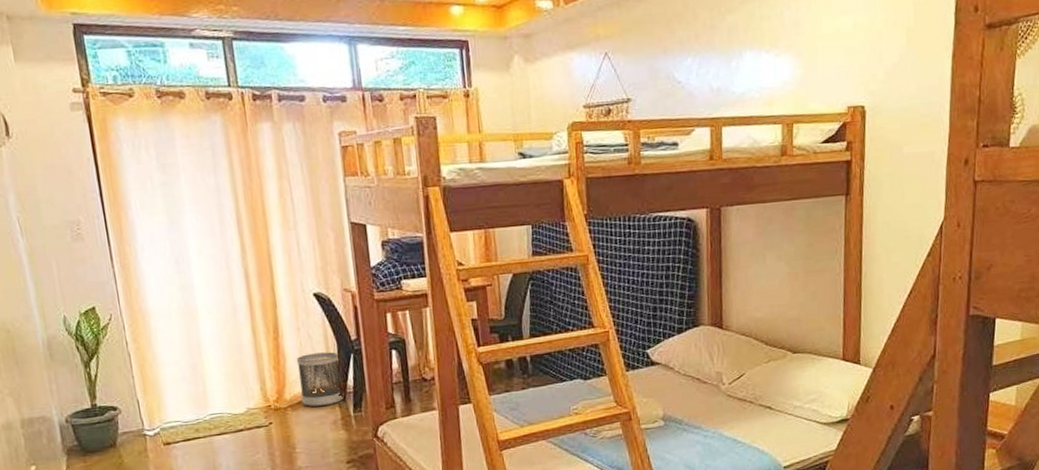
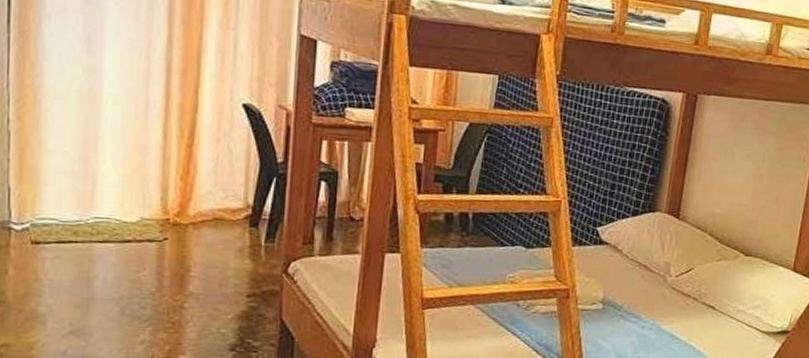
wastebasket: present [296,352,345,407] -> none [206,169,260,230]

